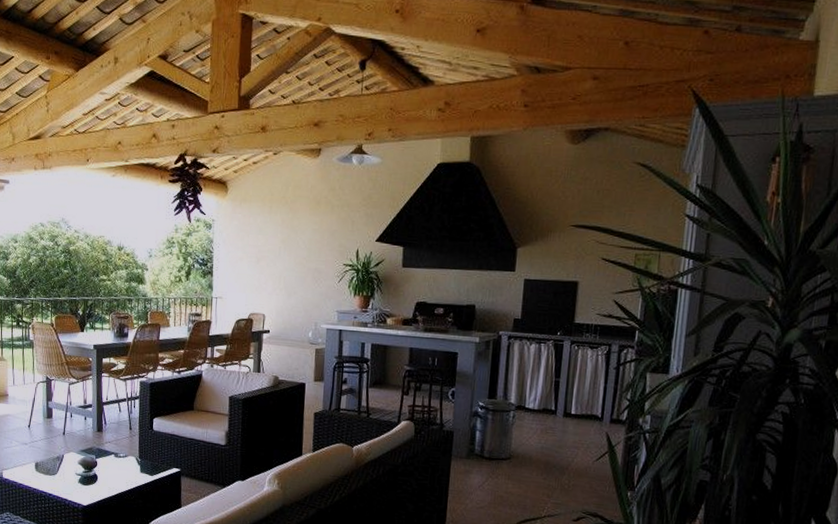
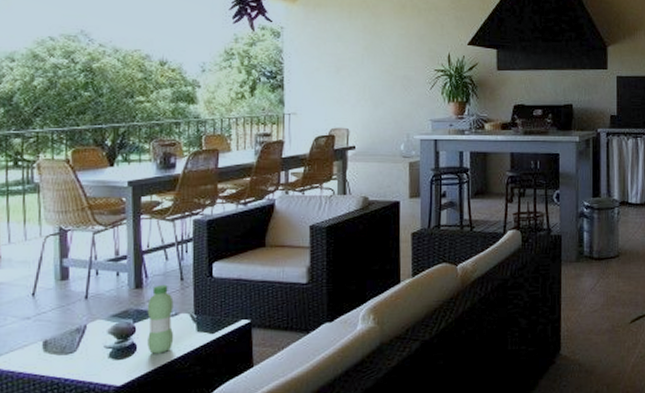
water bottle: none [105,431,124,485] -> present [147,284,174,354]

